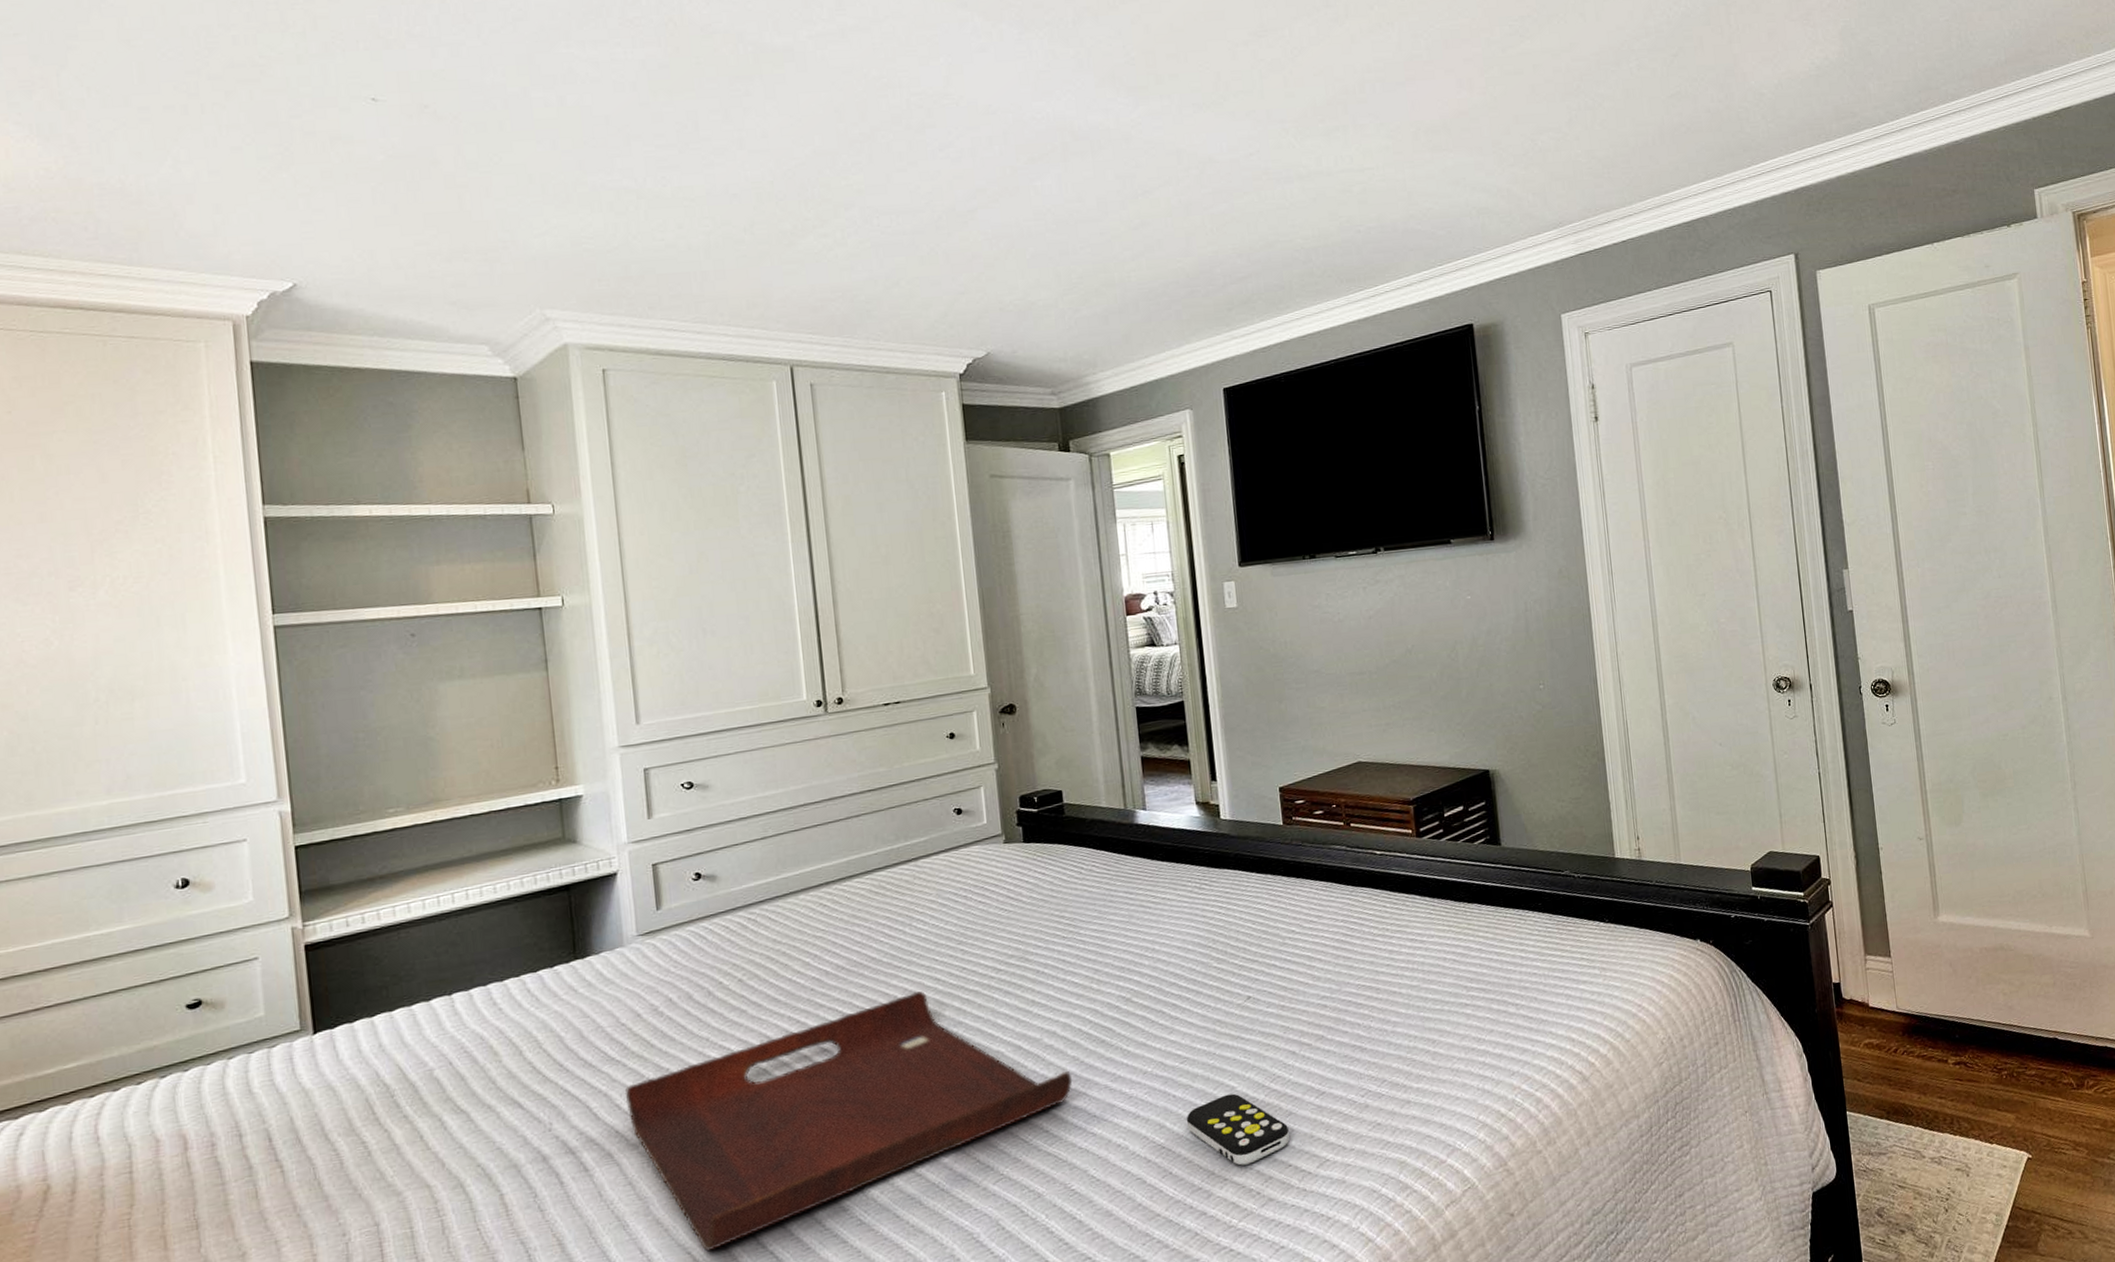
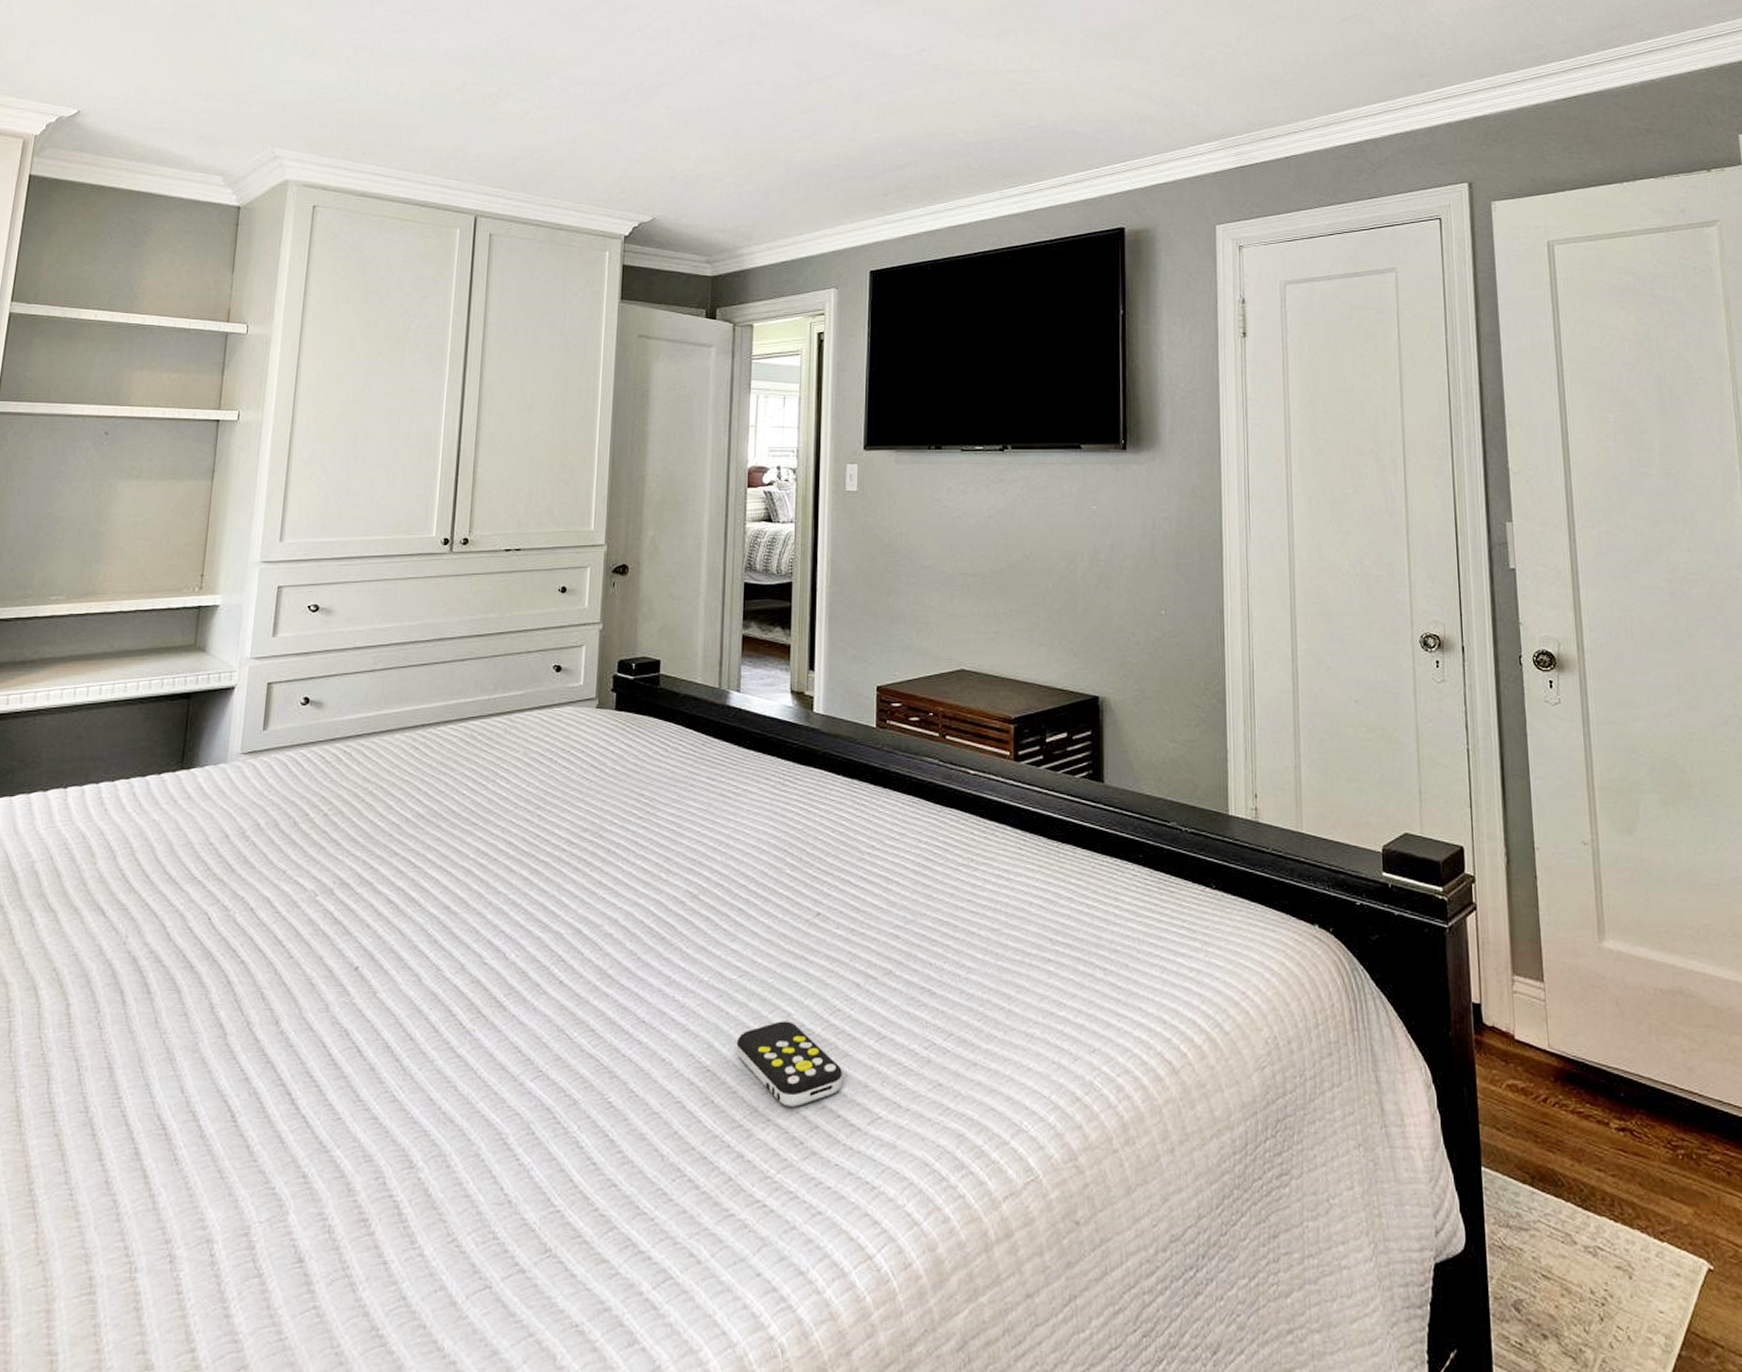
serving tray: present [624,991,1073,1252] -> none [198,854,627,1103]

